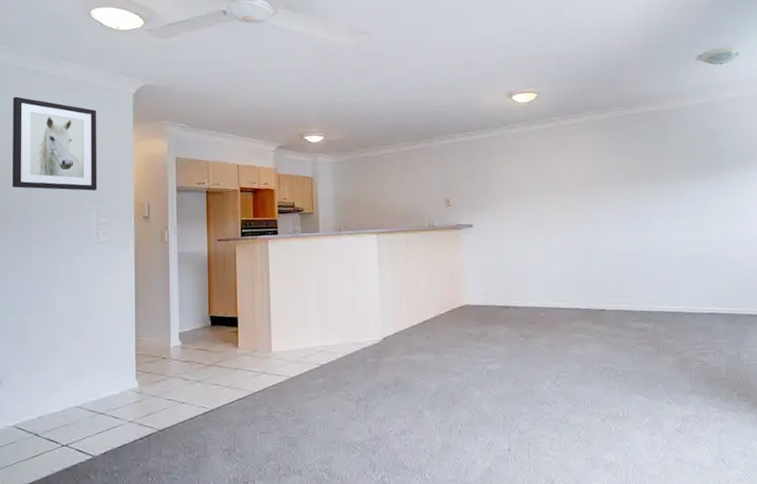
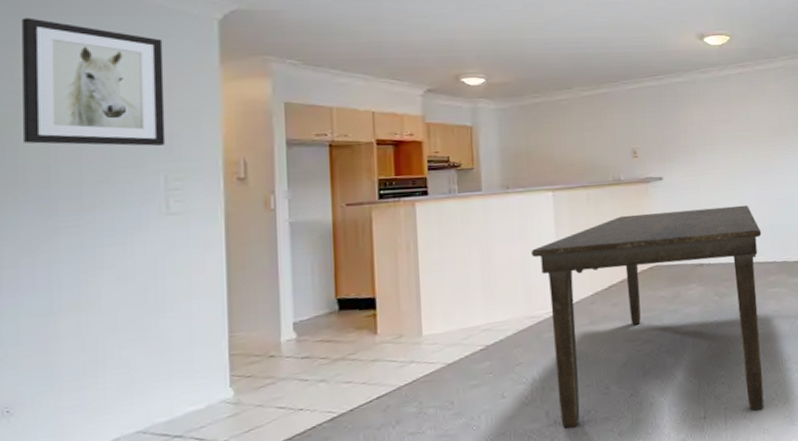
dining table: none [358,253,567,450] -> present [531,205,764,429]

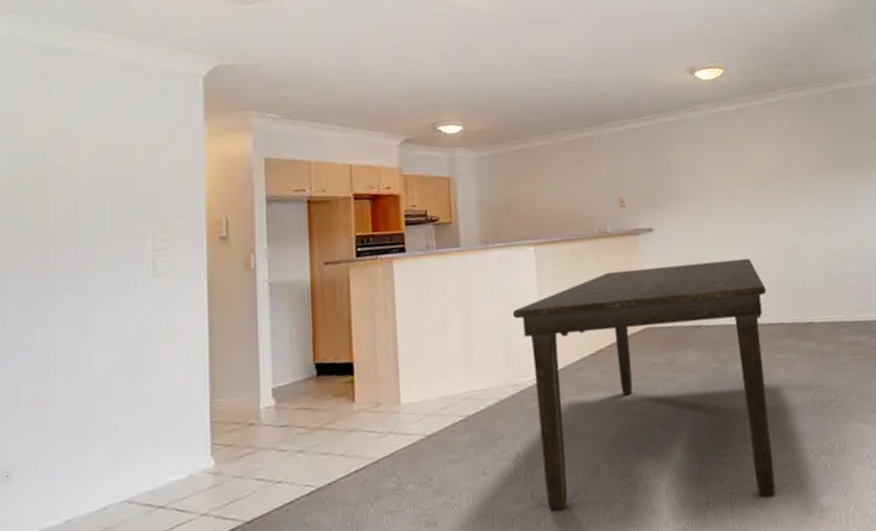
wall art: present [20,17,166,146] -> none [26,82,153,207]

